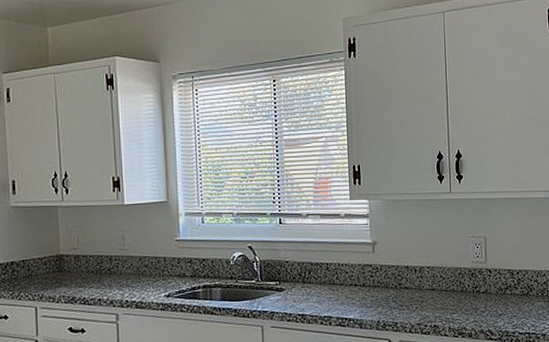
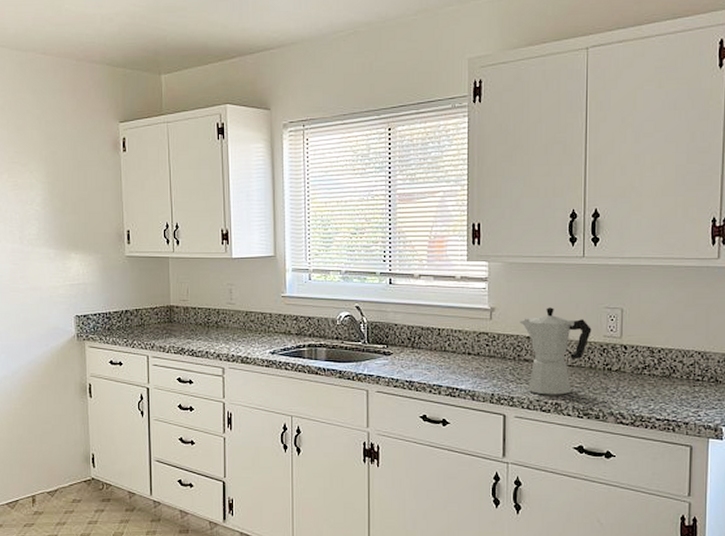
moka pot: none [399,239,461,319] -> present [519,307,592,395]

